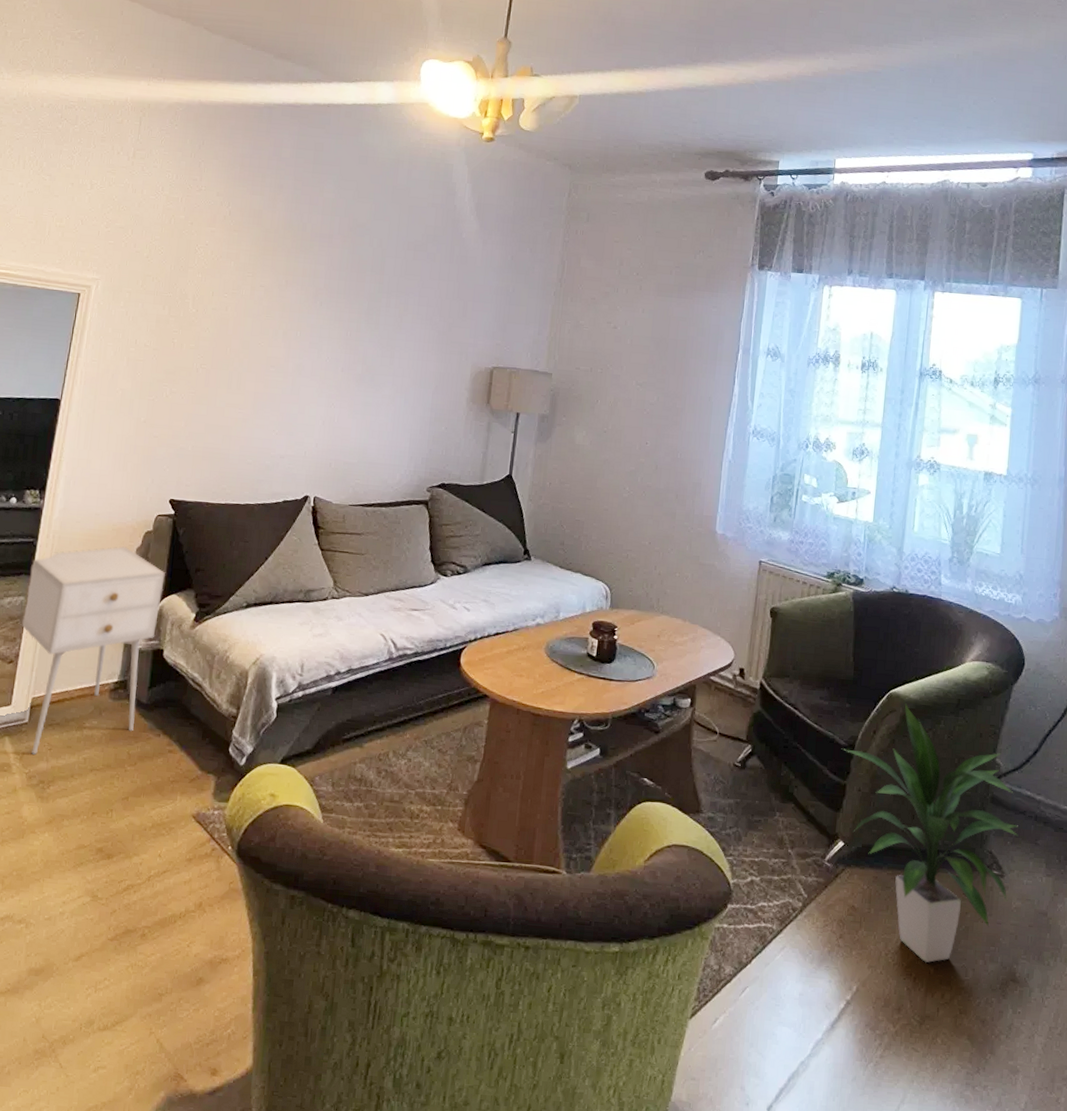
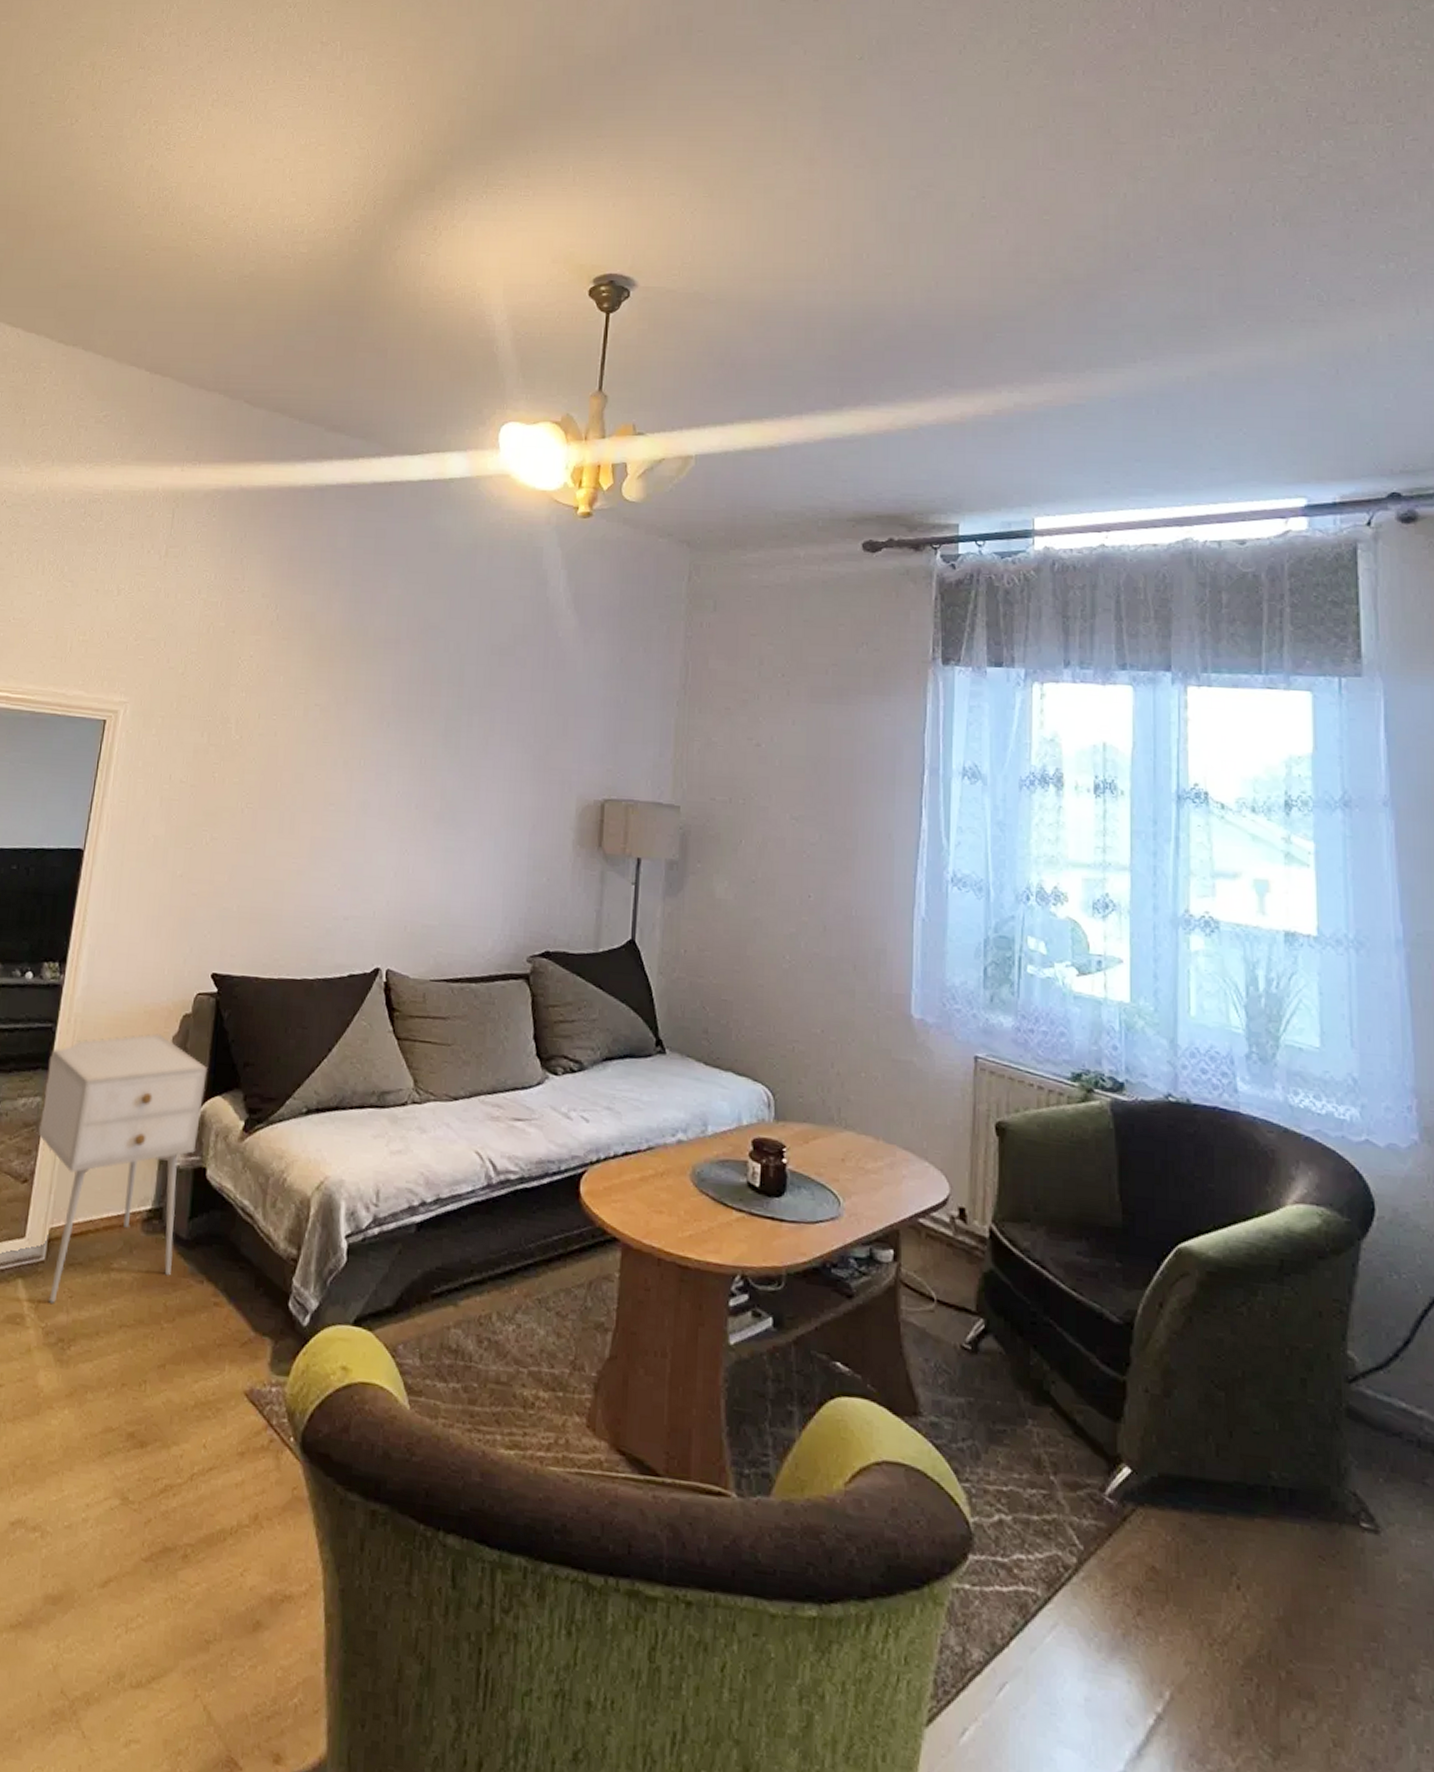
indoor plant: present [841,703,1018,963] -> none [1114,1264,1393,1662]

